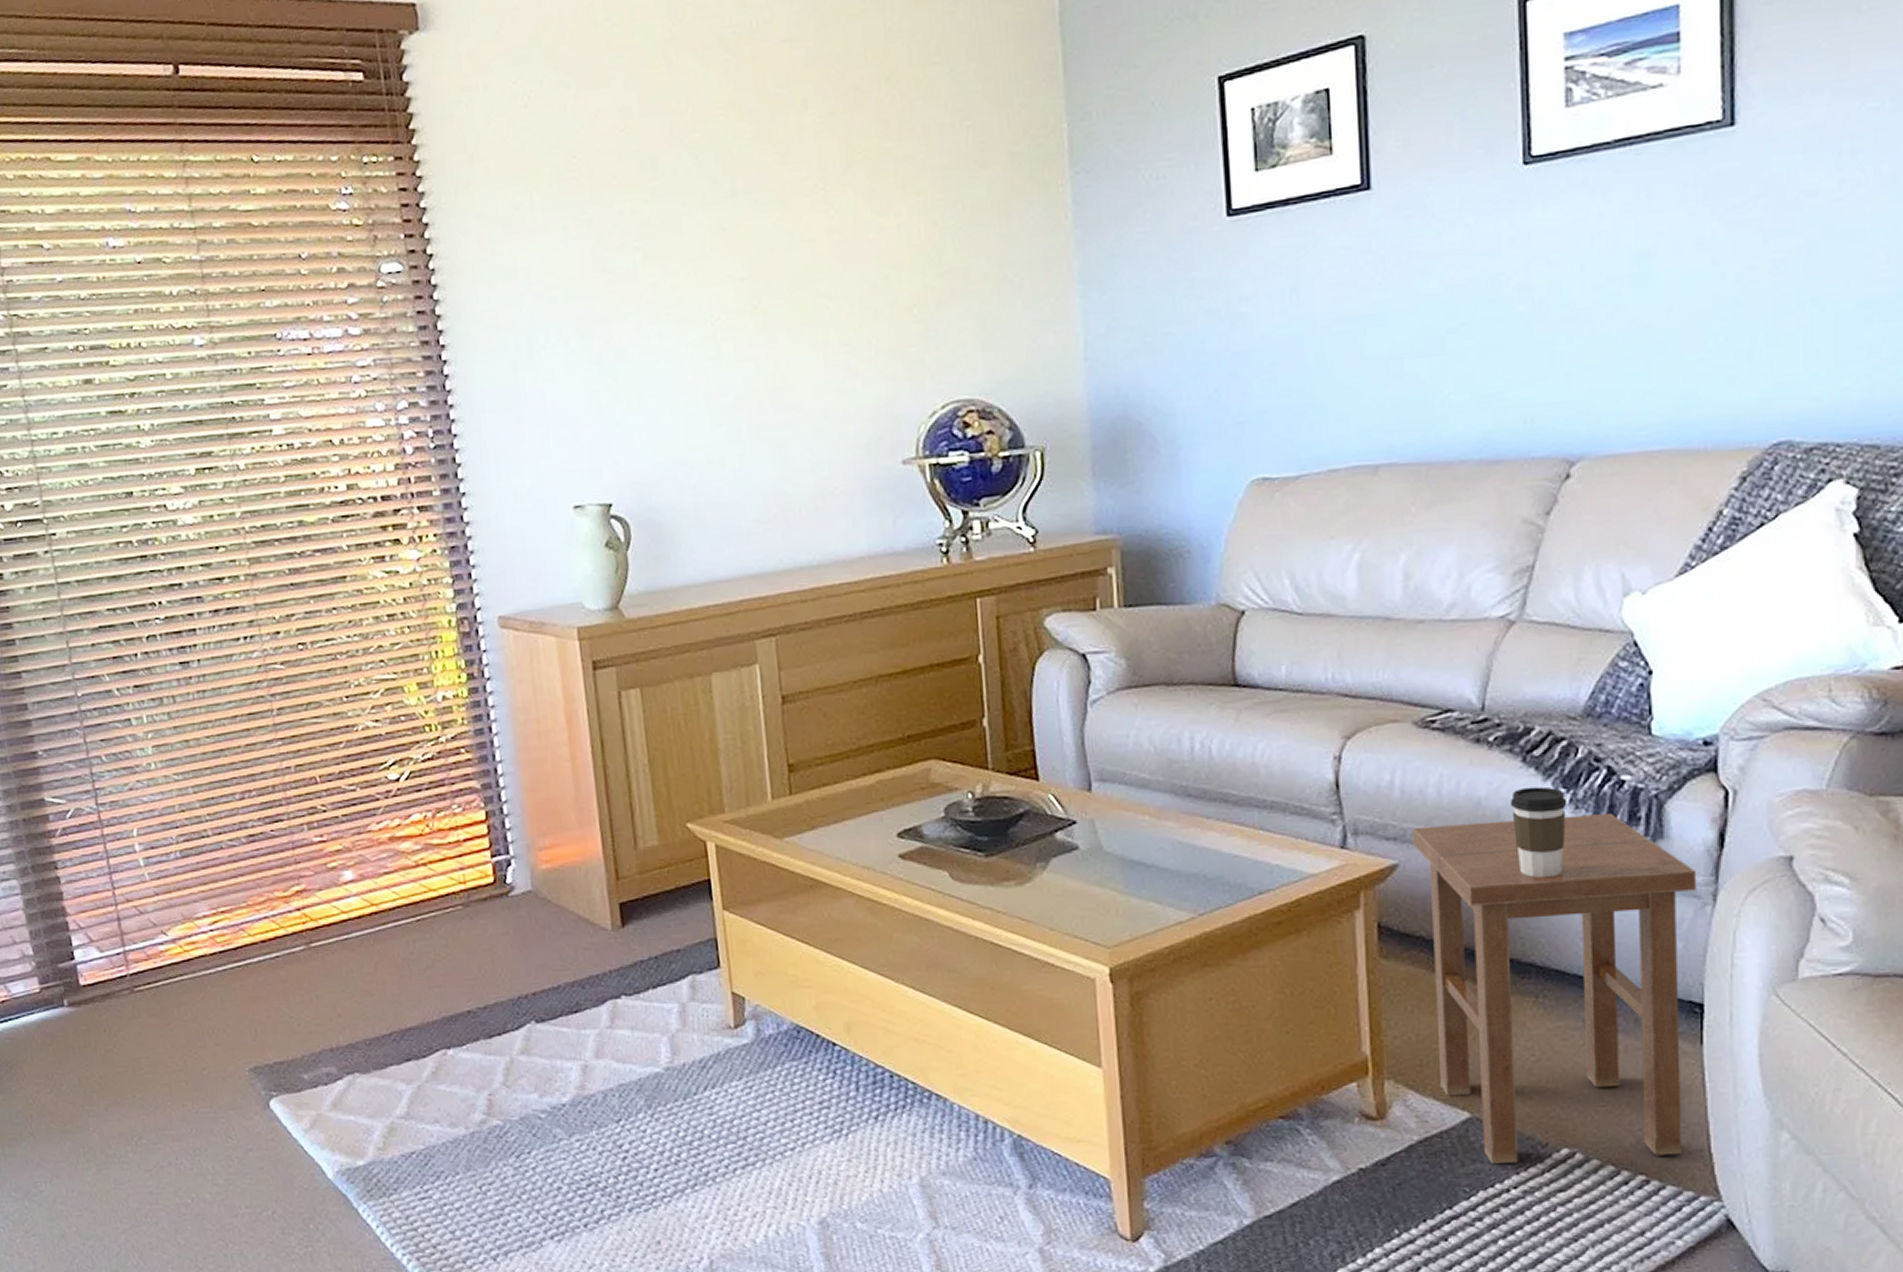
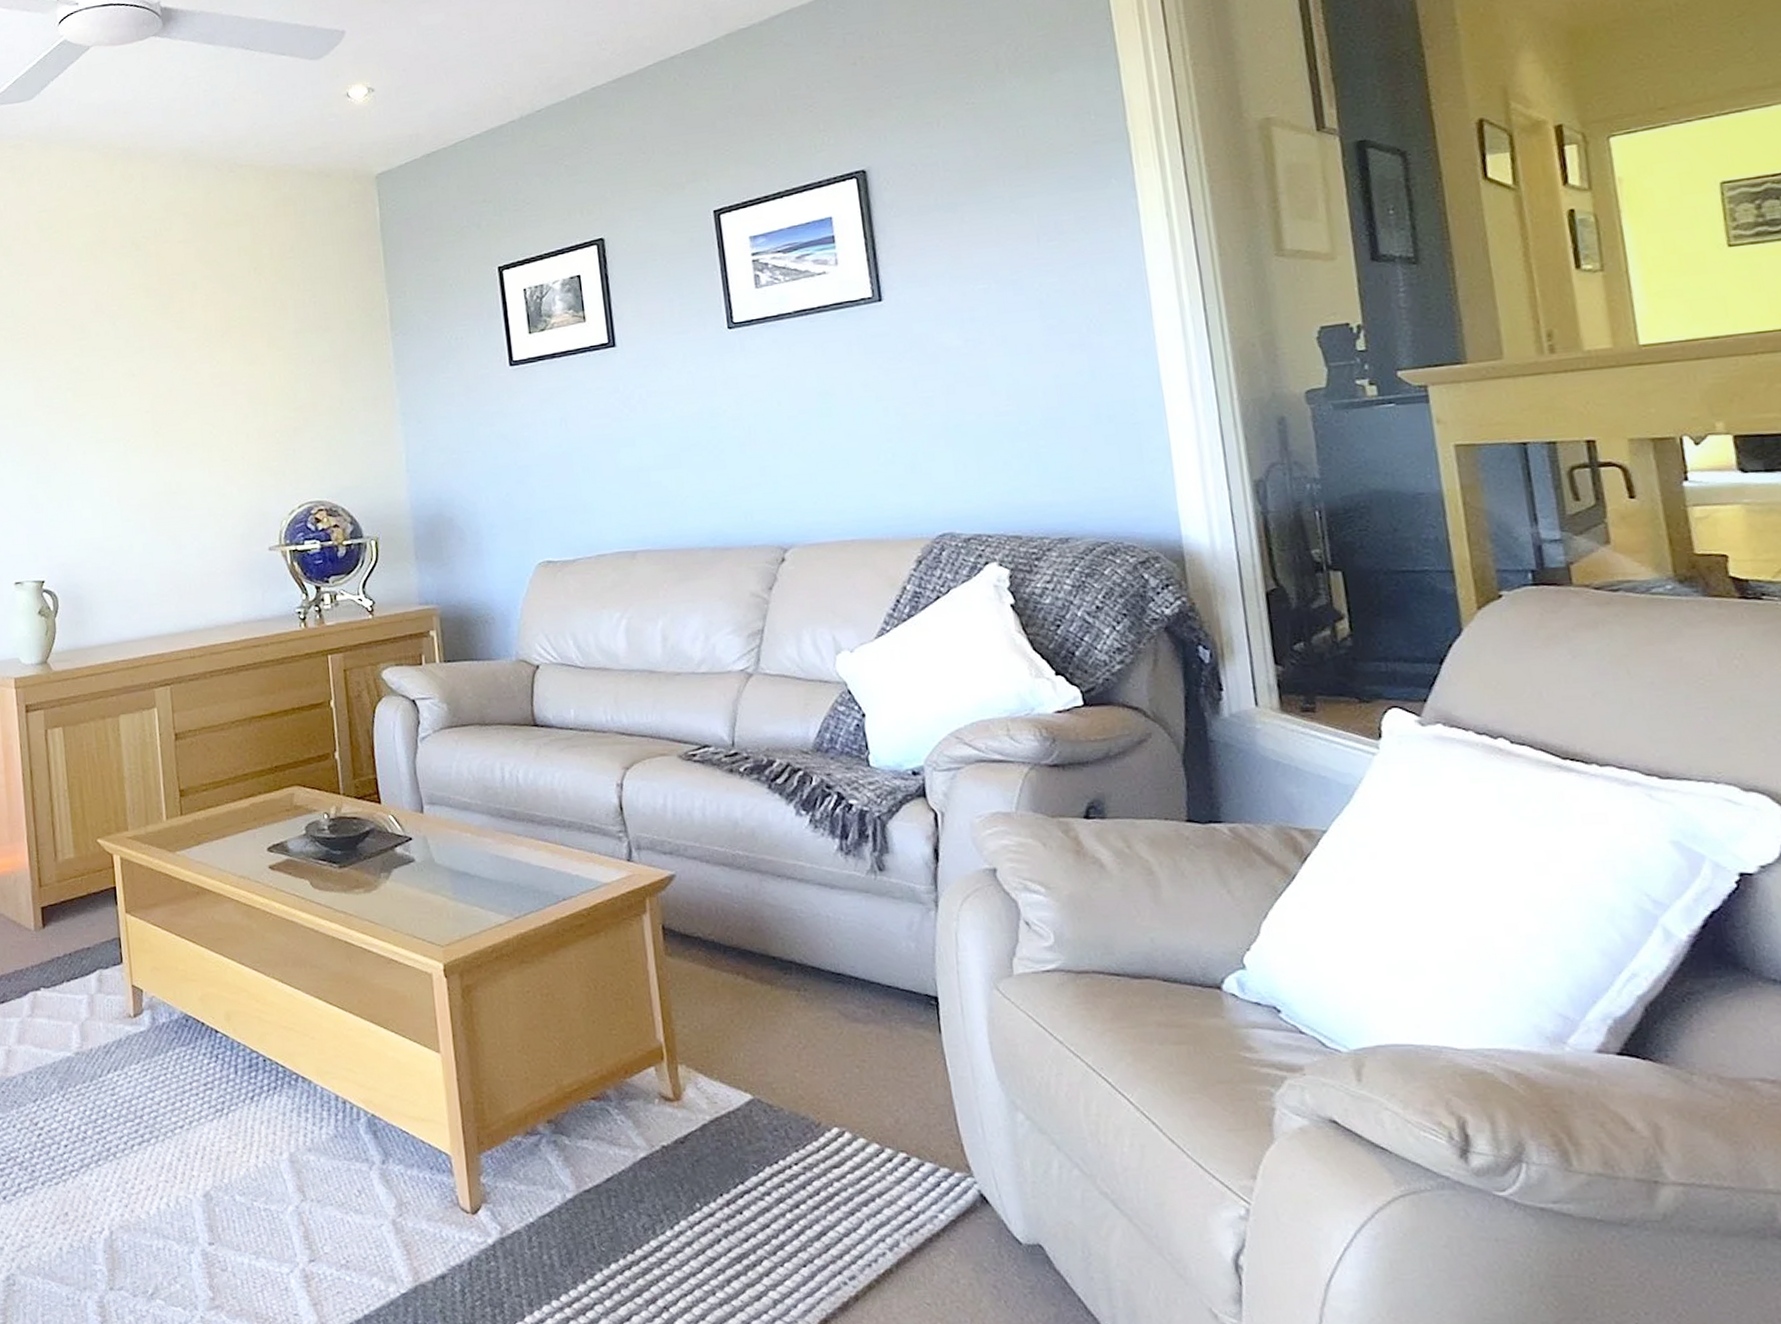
stool: present [1412,812,1697,1165] -> none [684,831,934,1143]
coffee cup: present [1509,786,1568,878] -> none [761,809,810,887]

